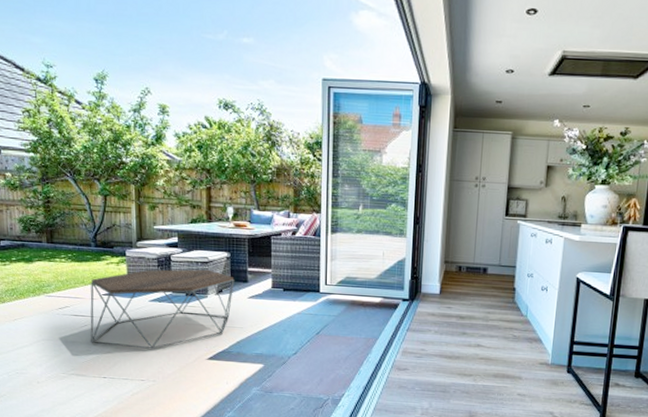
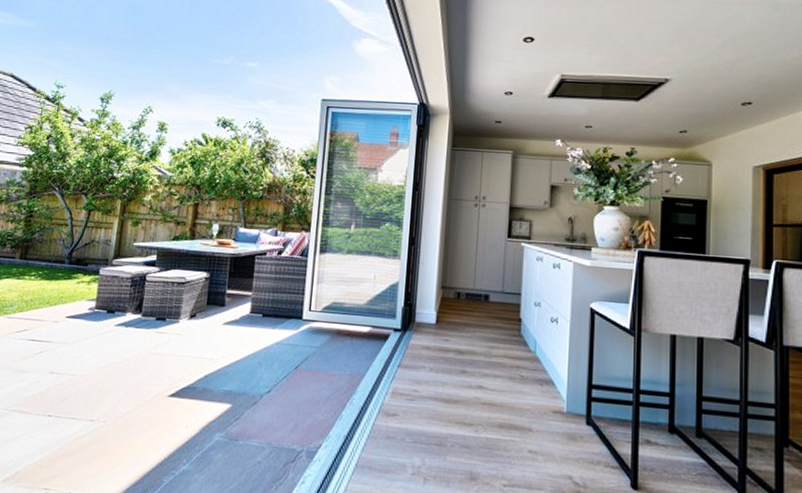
coffee table: present [90,269,234,349] -> none [43,290,211,383]

